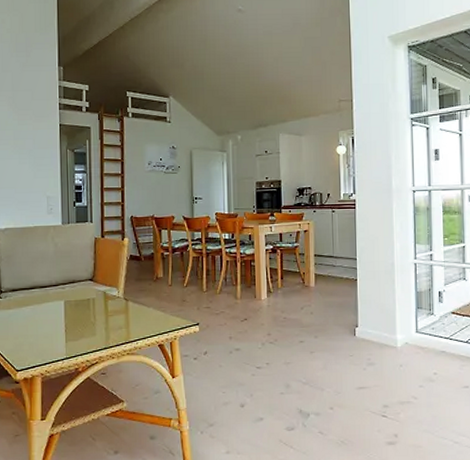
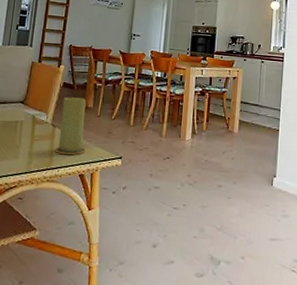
candle: none [130,269,162,326] -> present [54,97,86,155]

